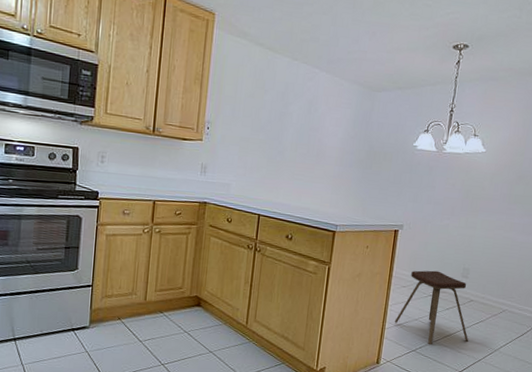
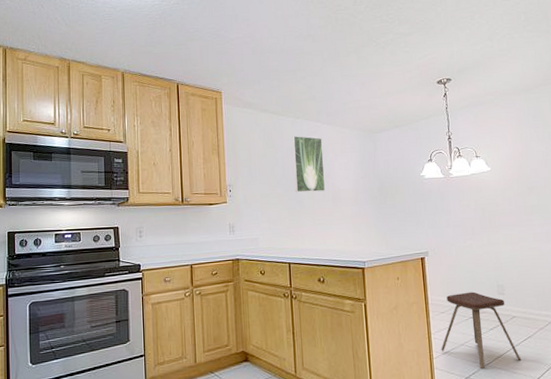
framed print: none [278,78,318,145] -> present [292,135,326,193]

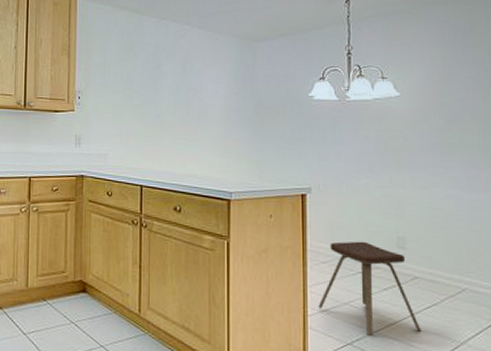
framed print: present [292,135,326,193] -> none [153,39,191,106]

